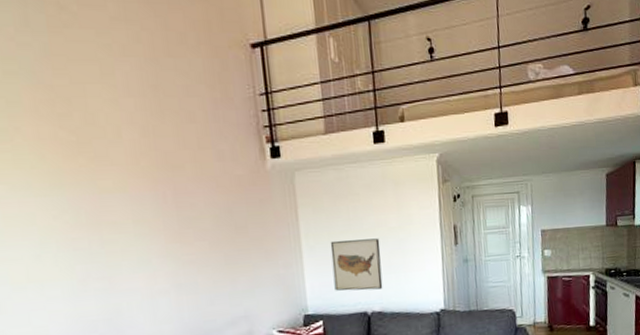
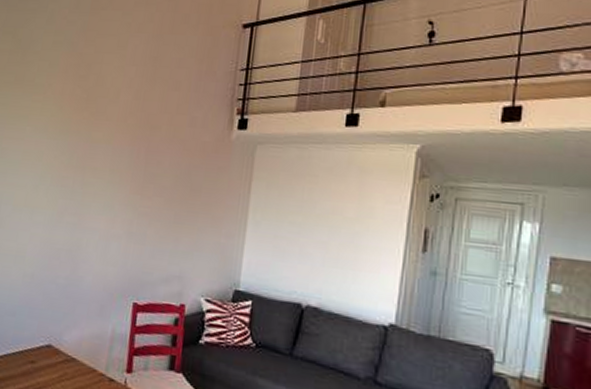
wall art: present [330,238,383,291] -> none [271,219,332,283]

